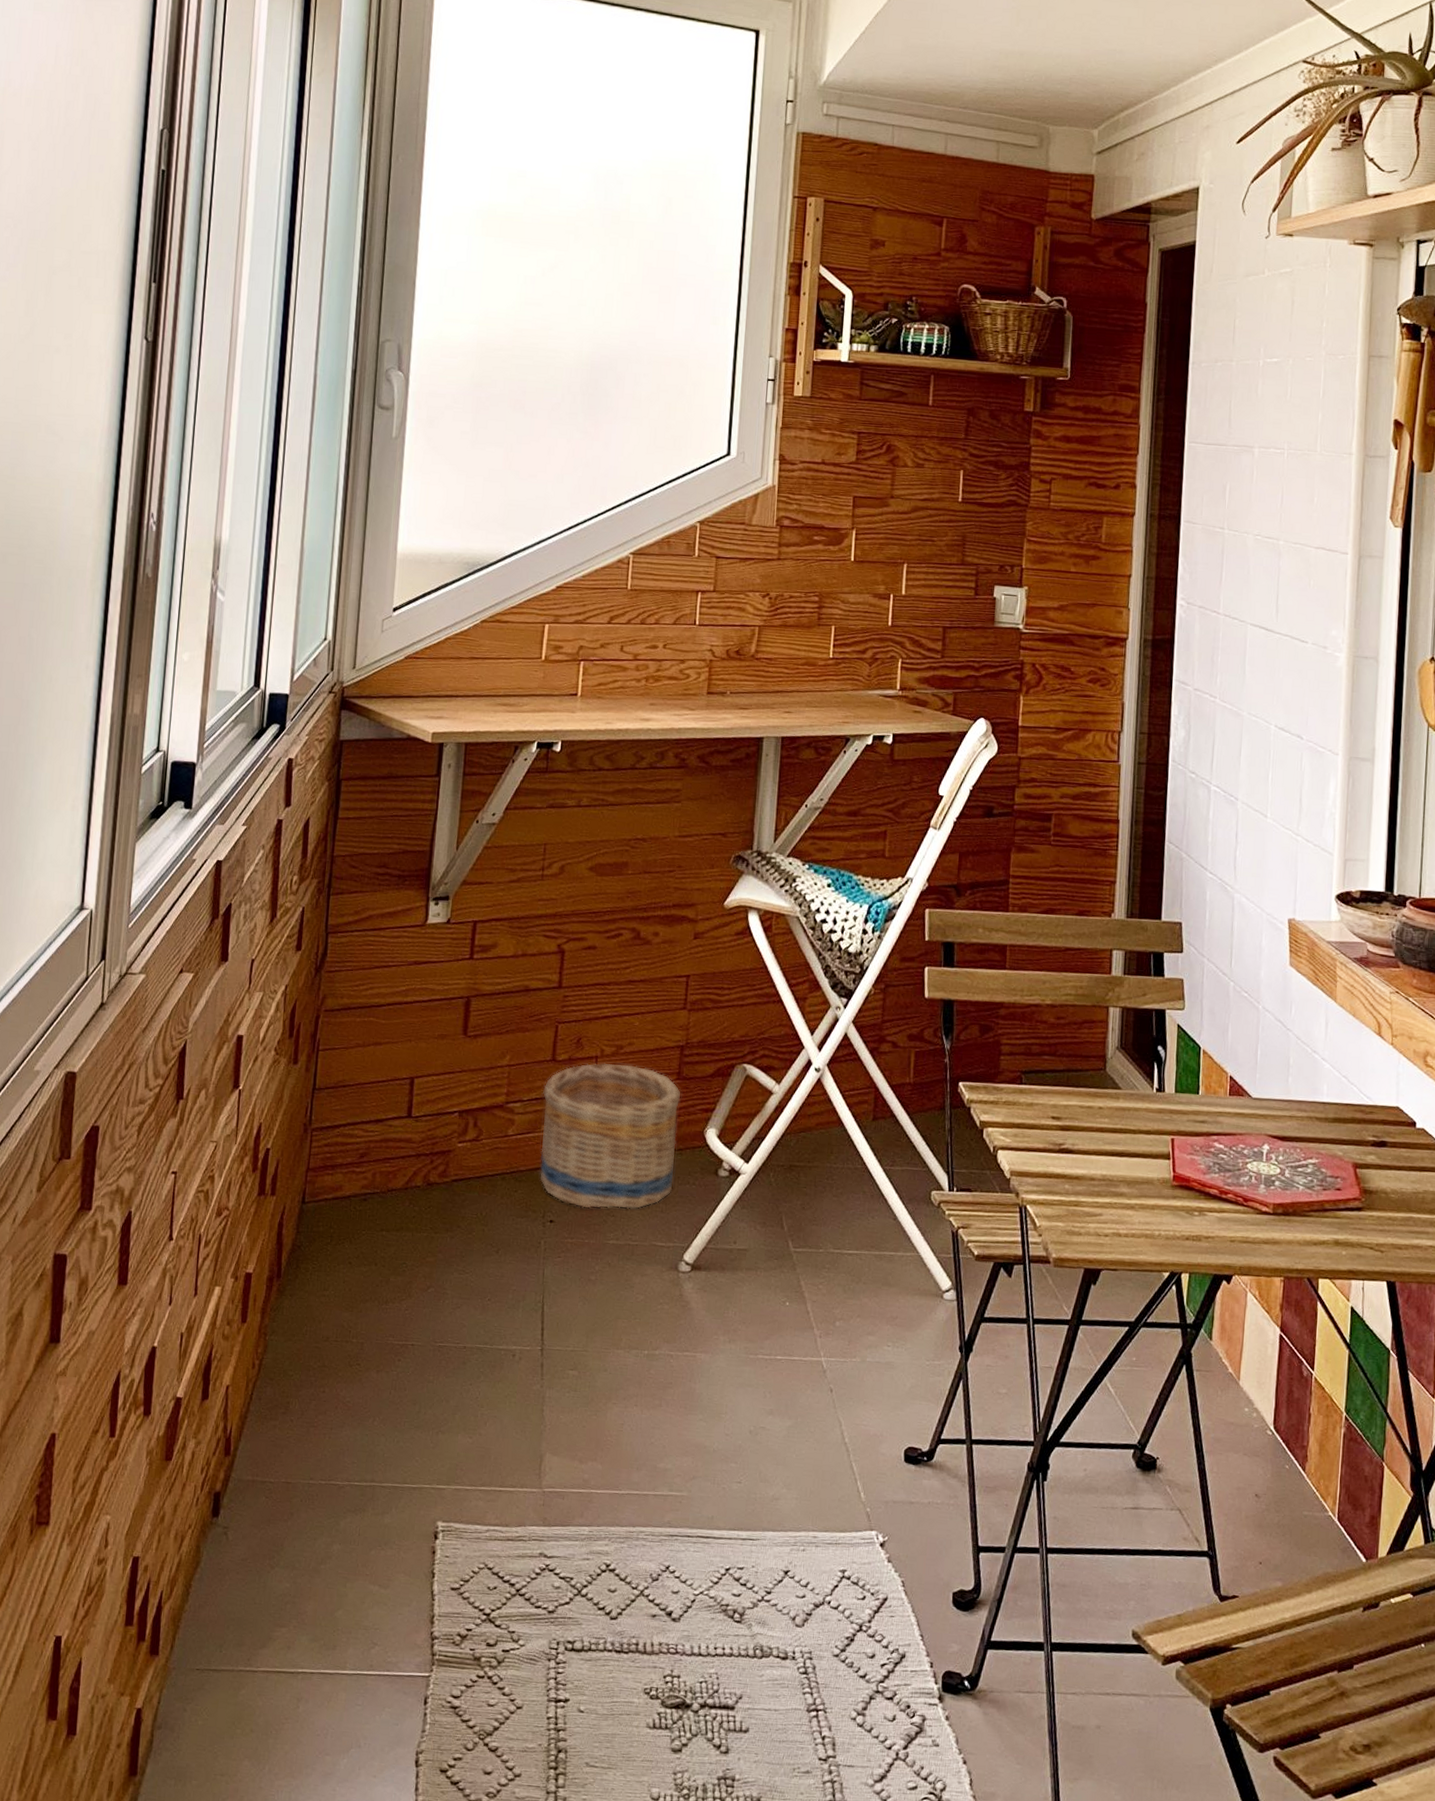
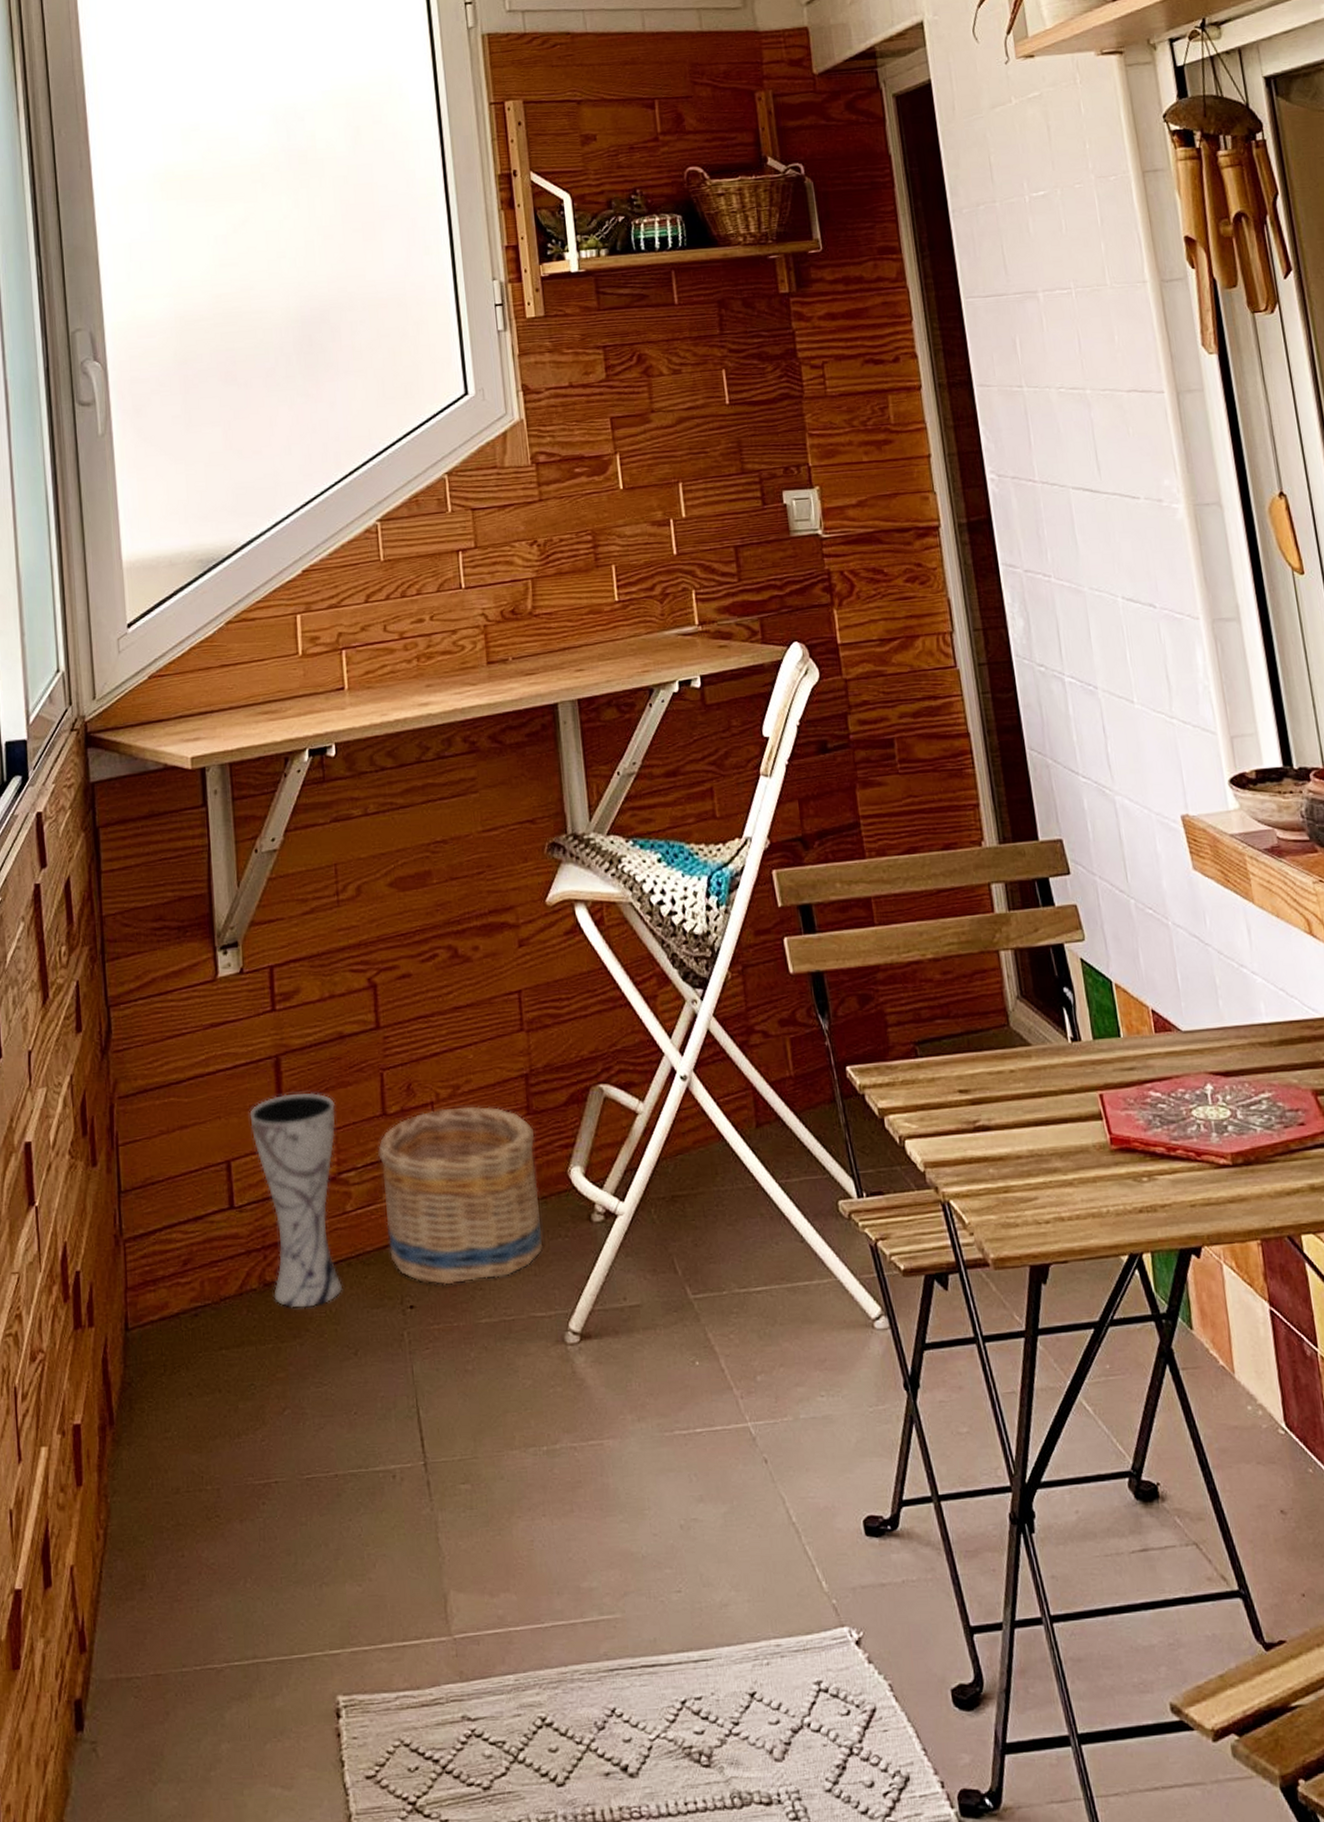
vase: none [434,1030,512,1209] -> present [249,1092,343,1308]

